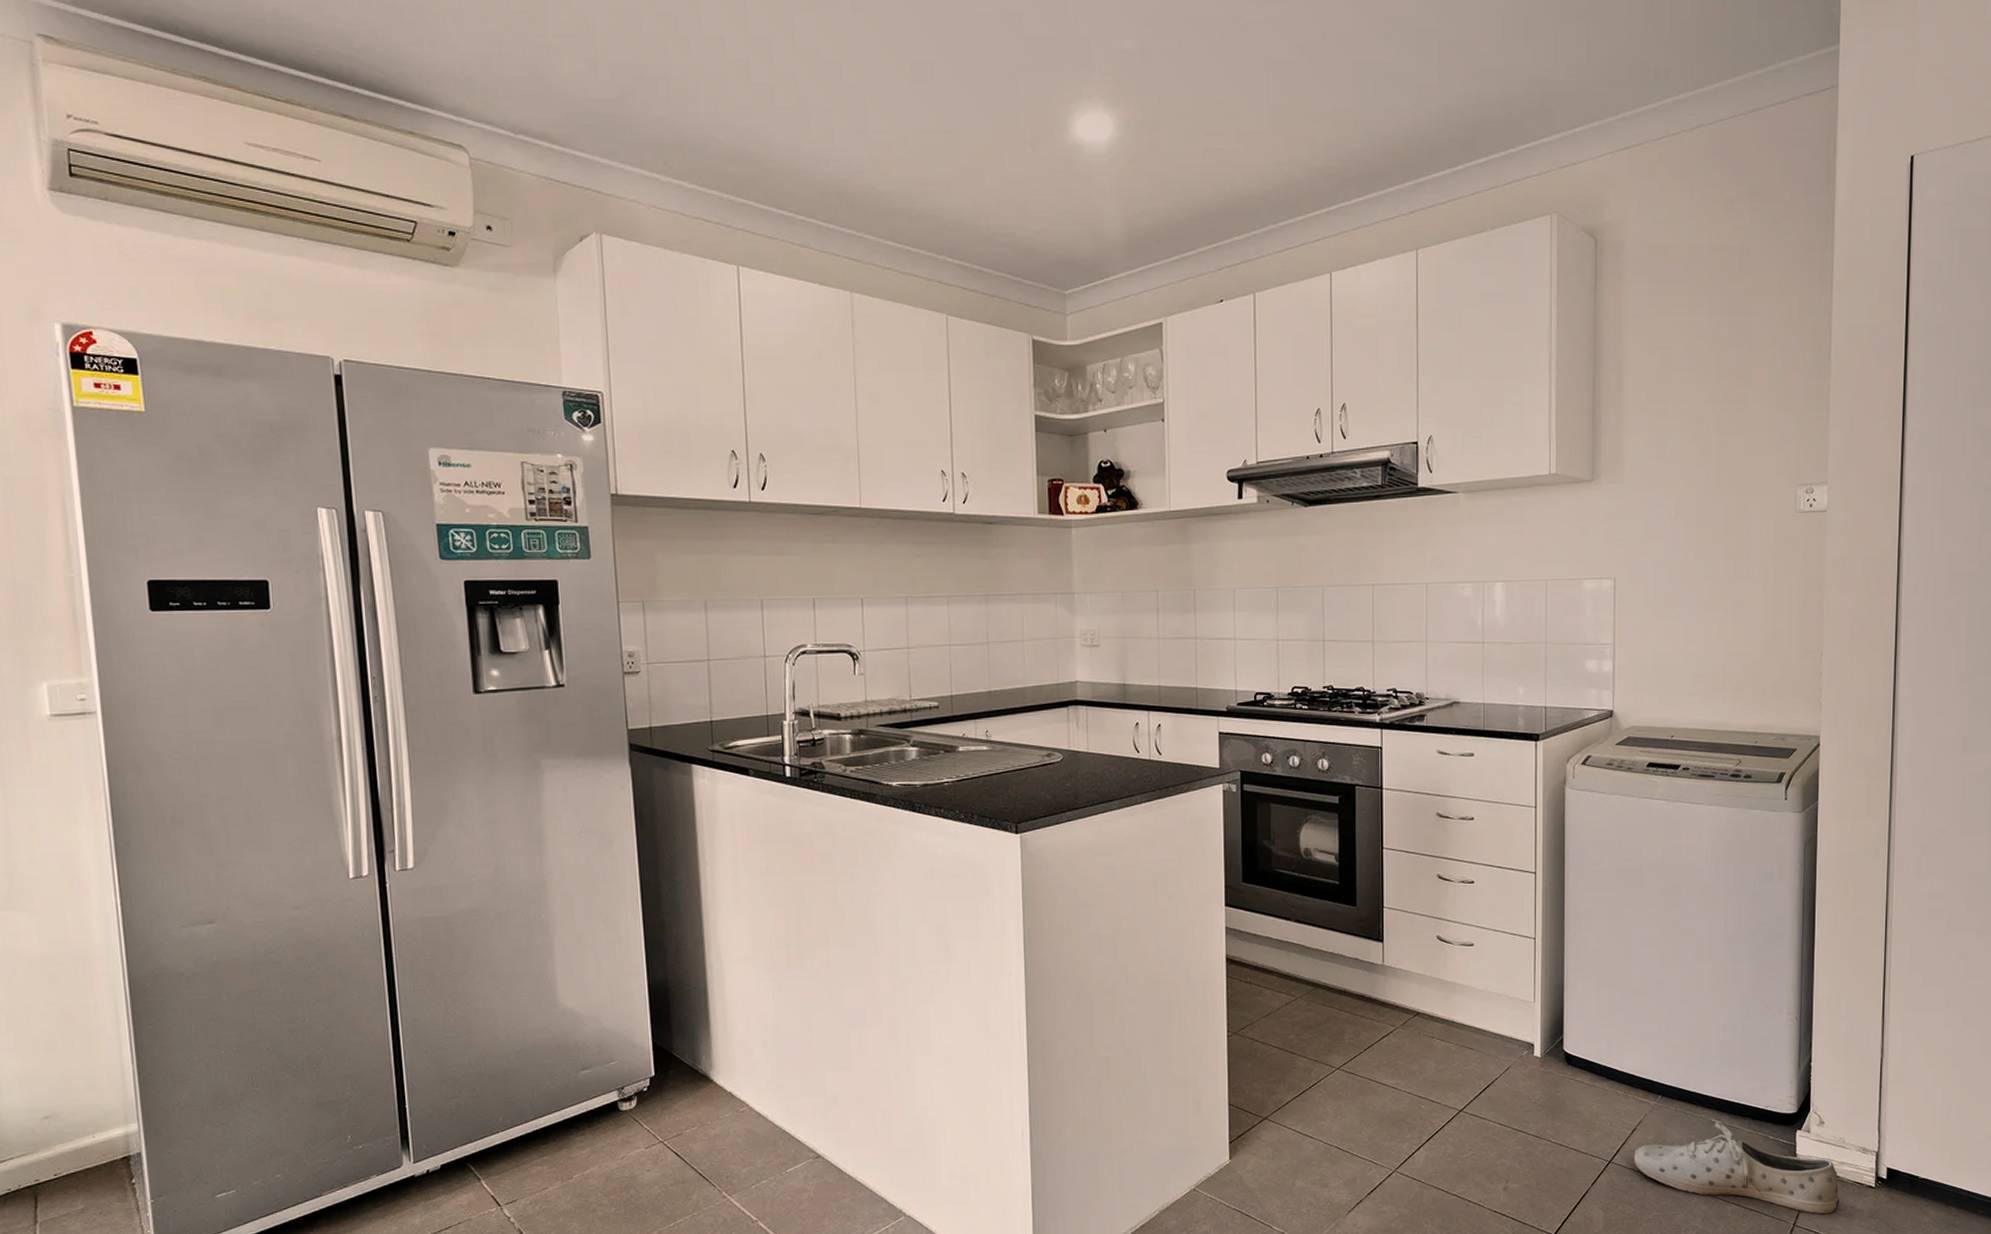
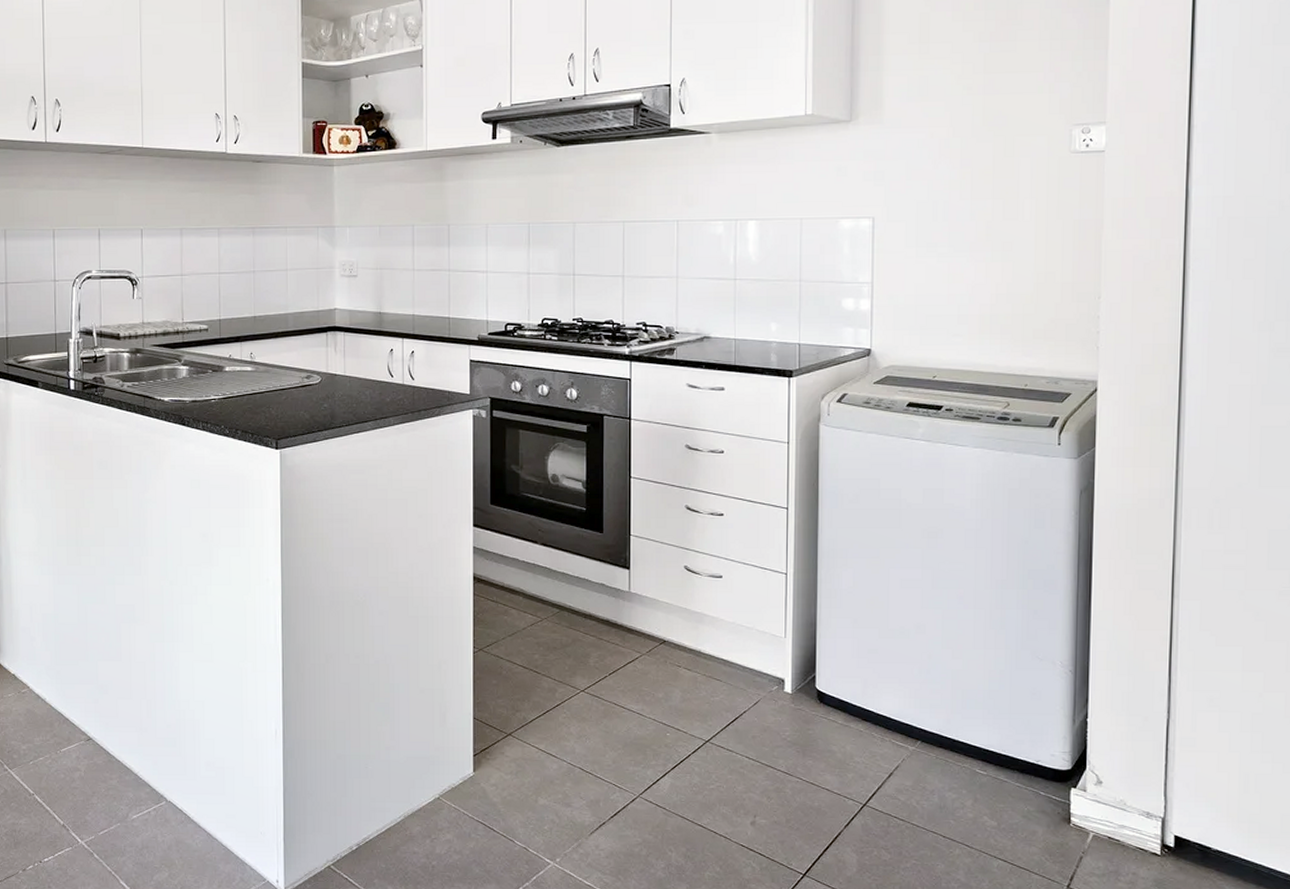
shoe: present [1634,1122,1840,1215] -> none [890,773,1120,879]

